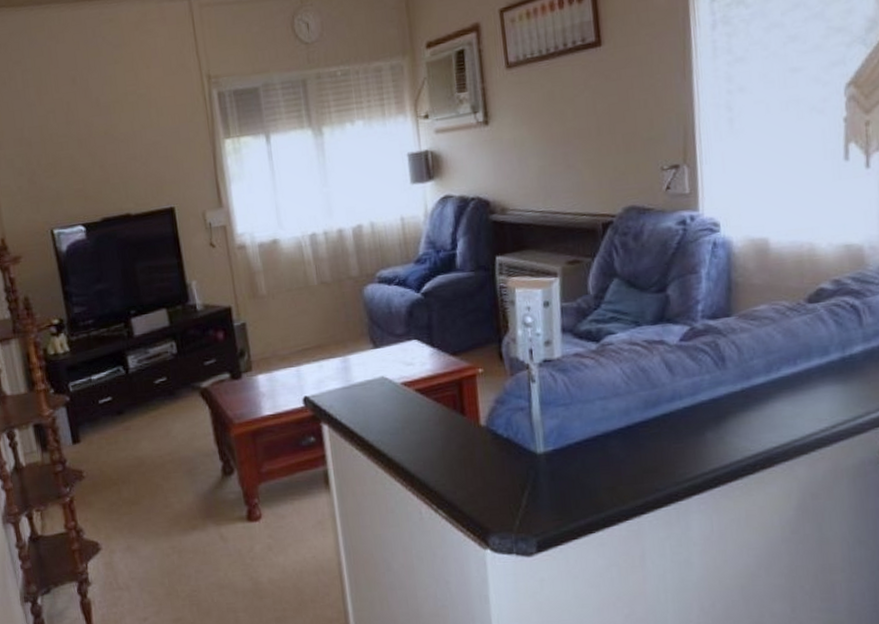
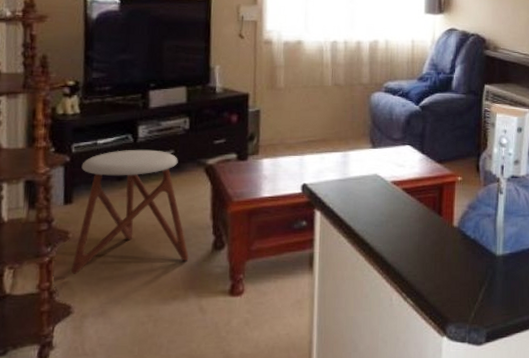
stool: none [81,379,201,512] -> present [70,149,189,274]

